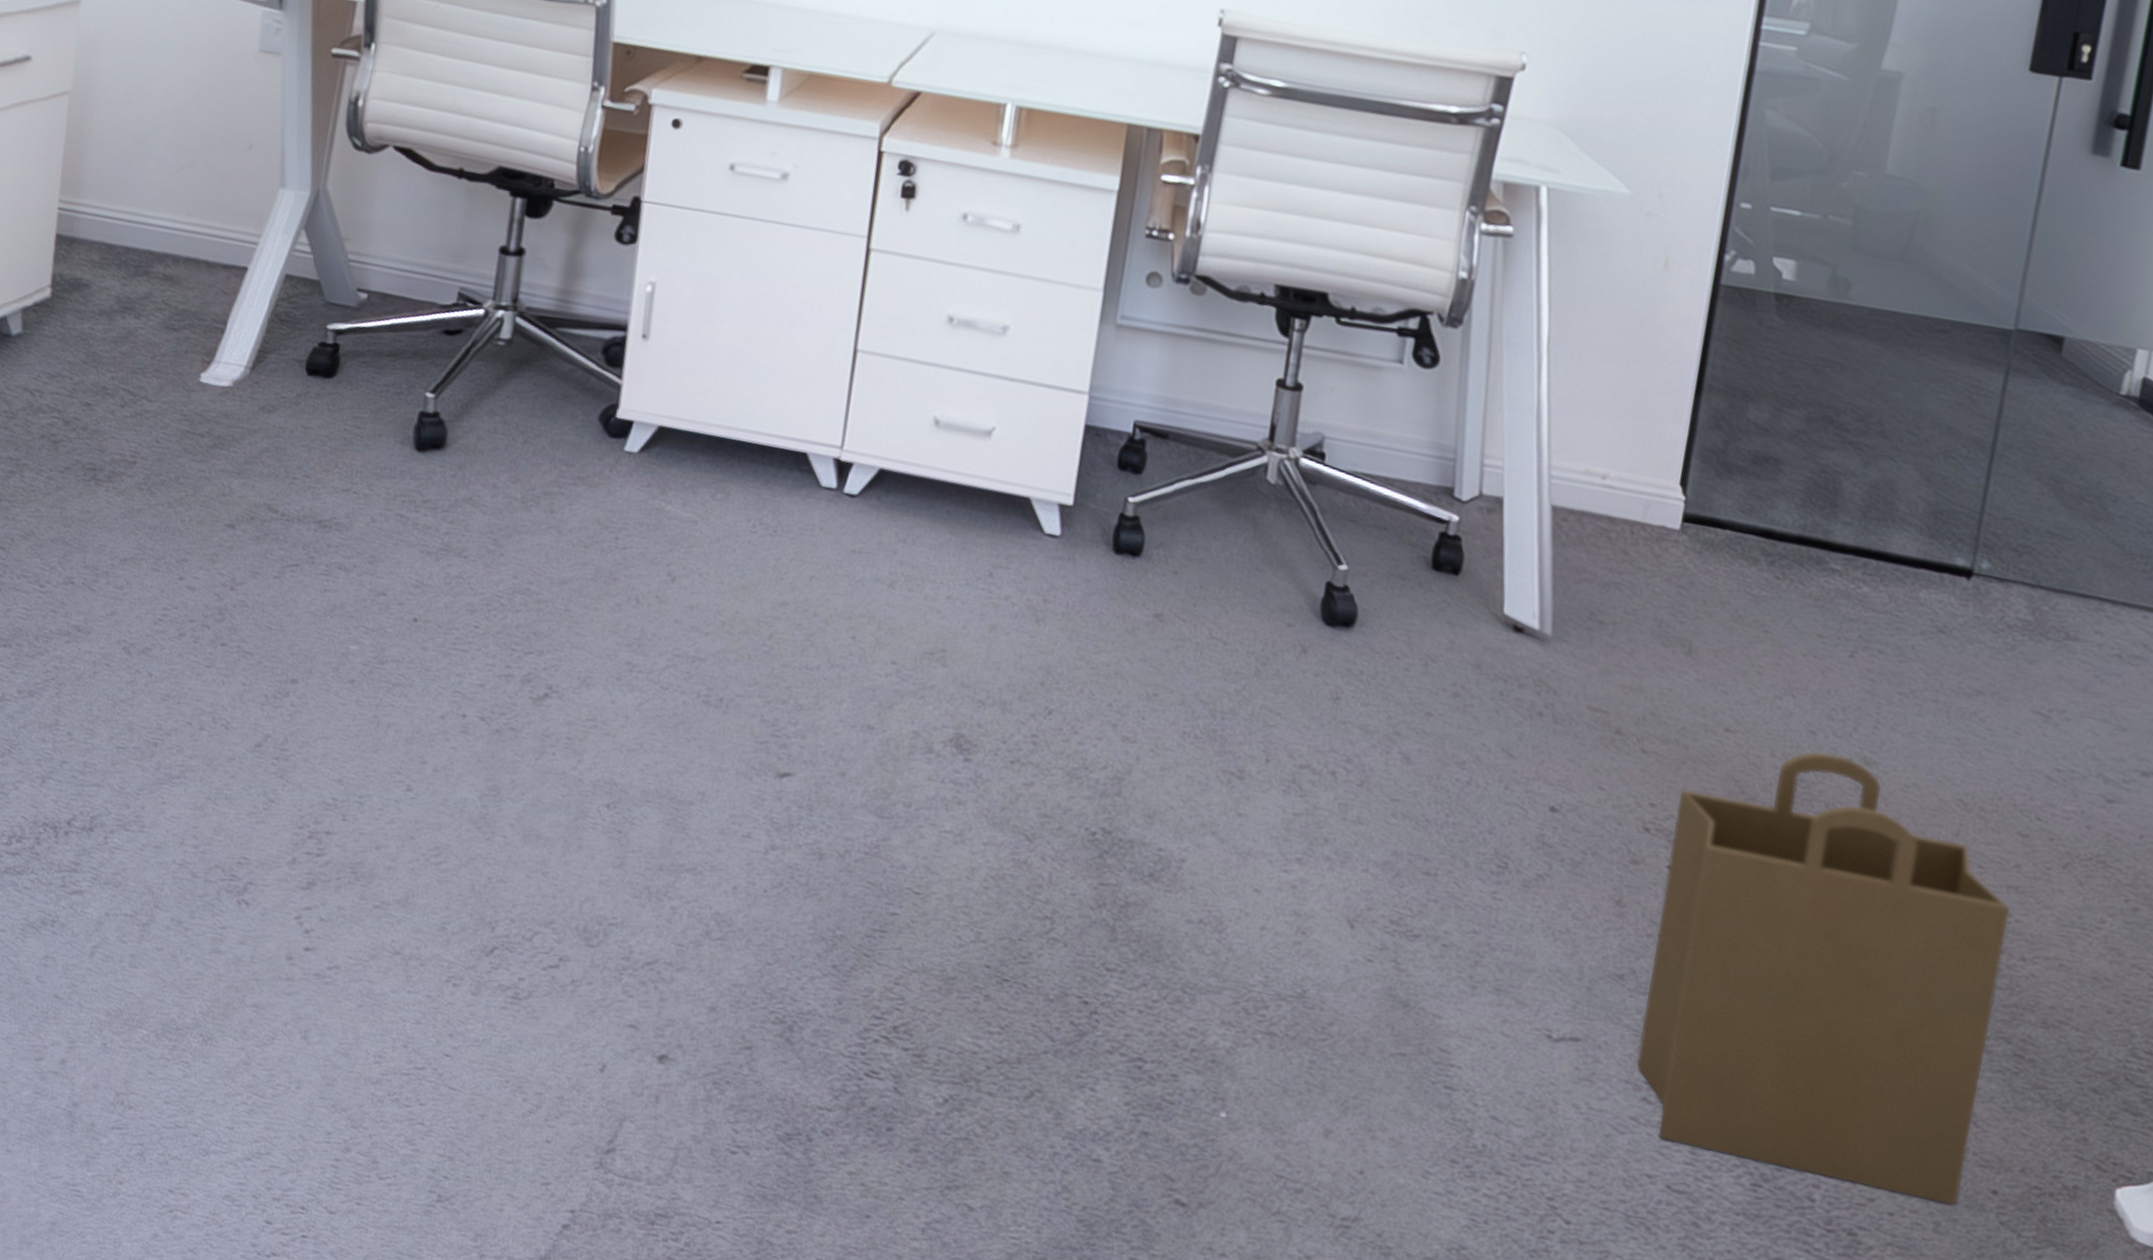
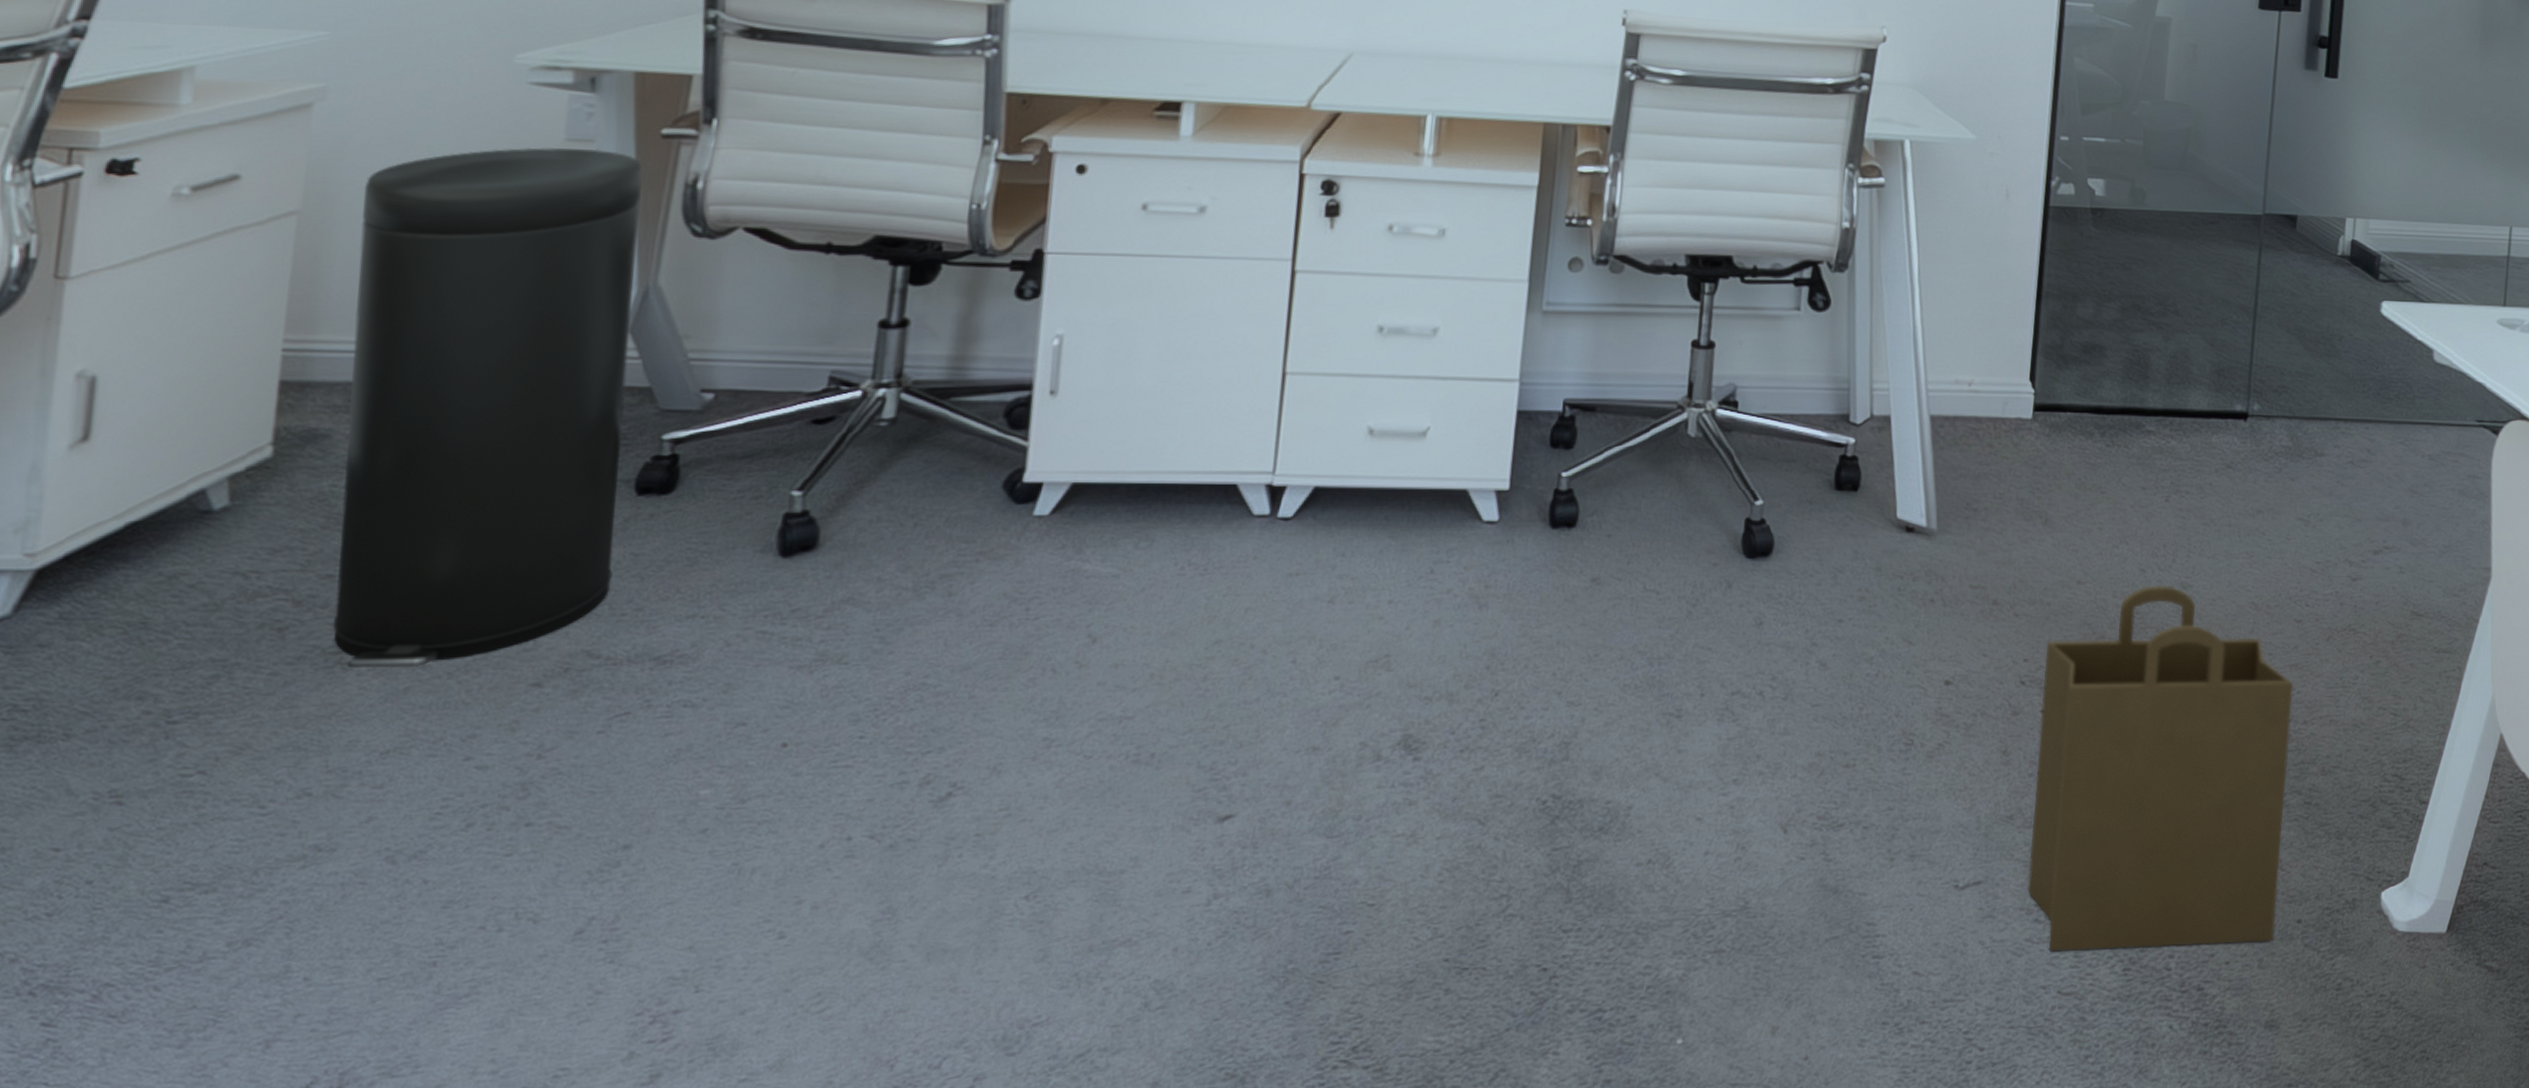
pedal bin: none [89,53,318,494] -> present [332,147,644,669]

